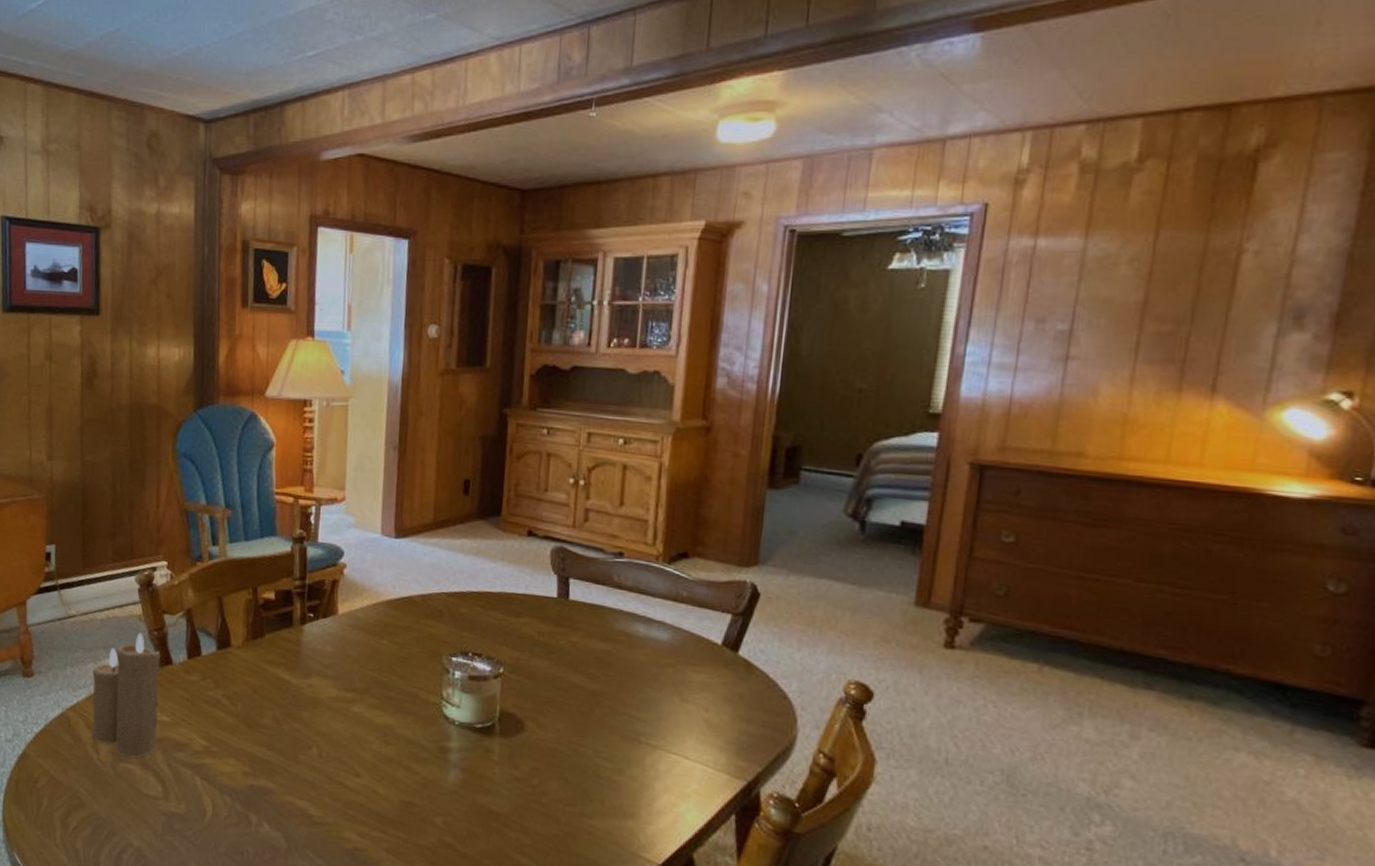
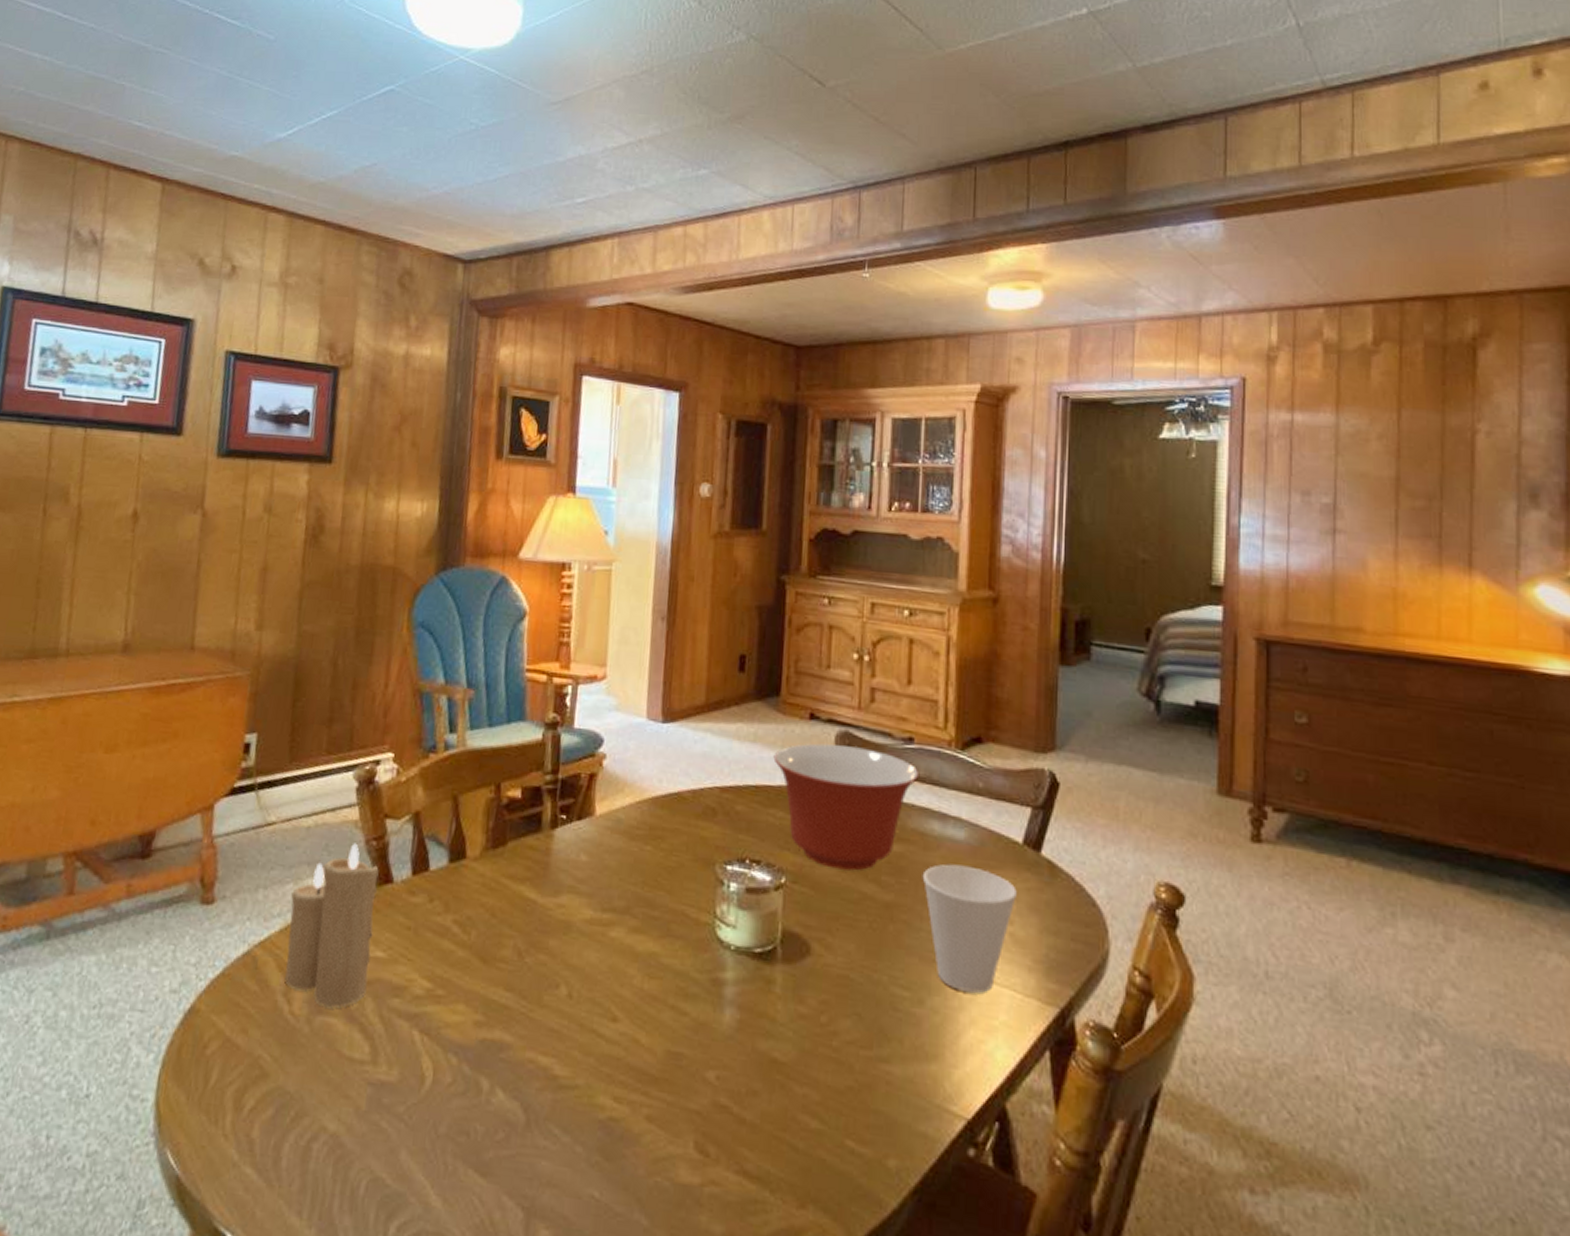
mixing bowl: none [494,557,628,664] -> present [773,743,920,871]
cup: none [626,660,715,767] -> present [922,864,1018,993]

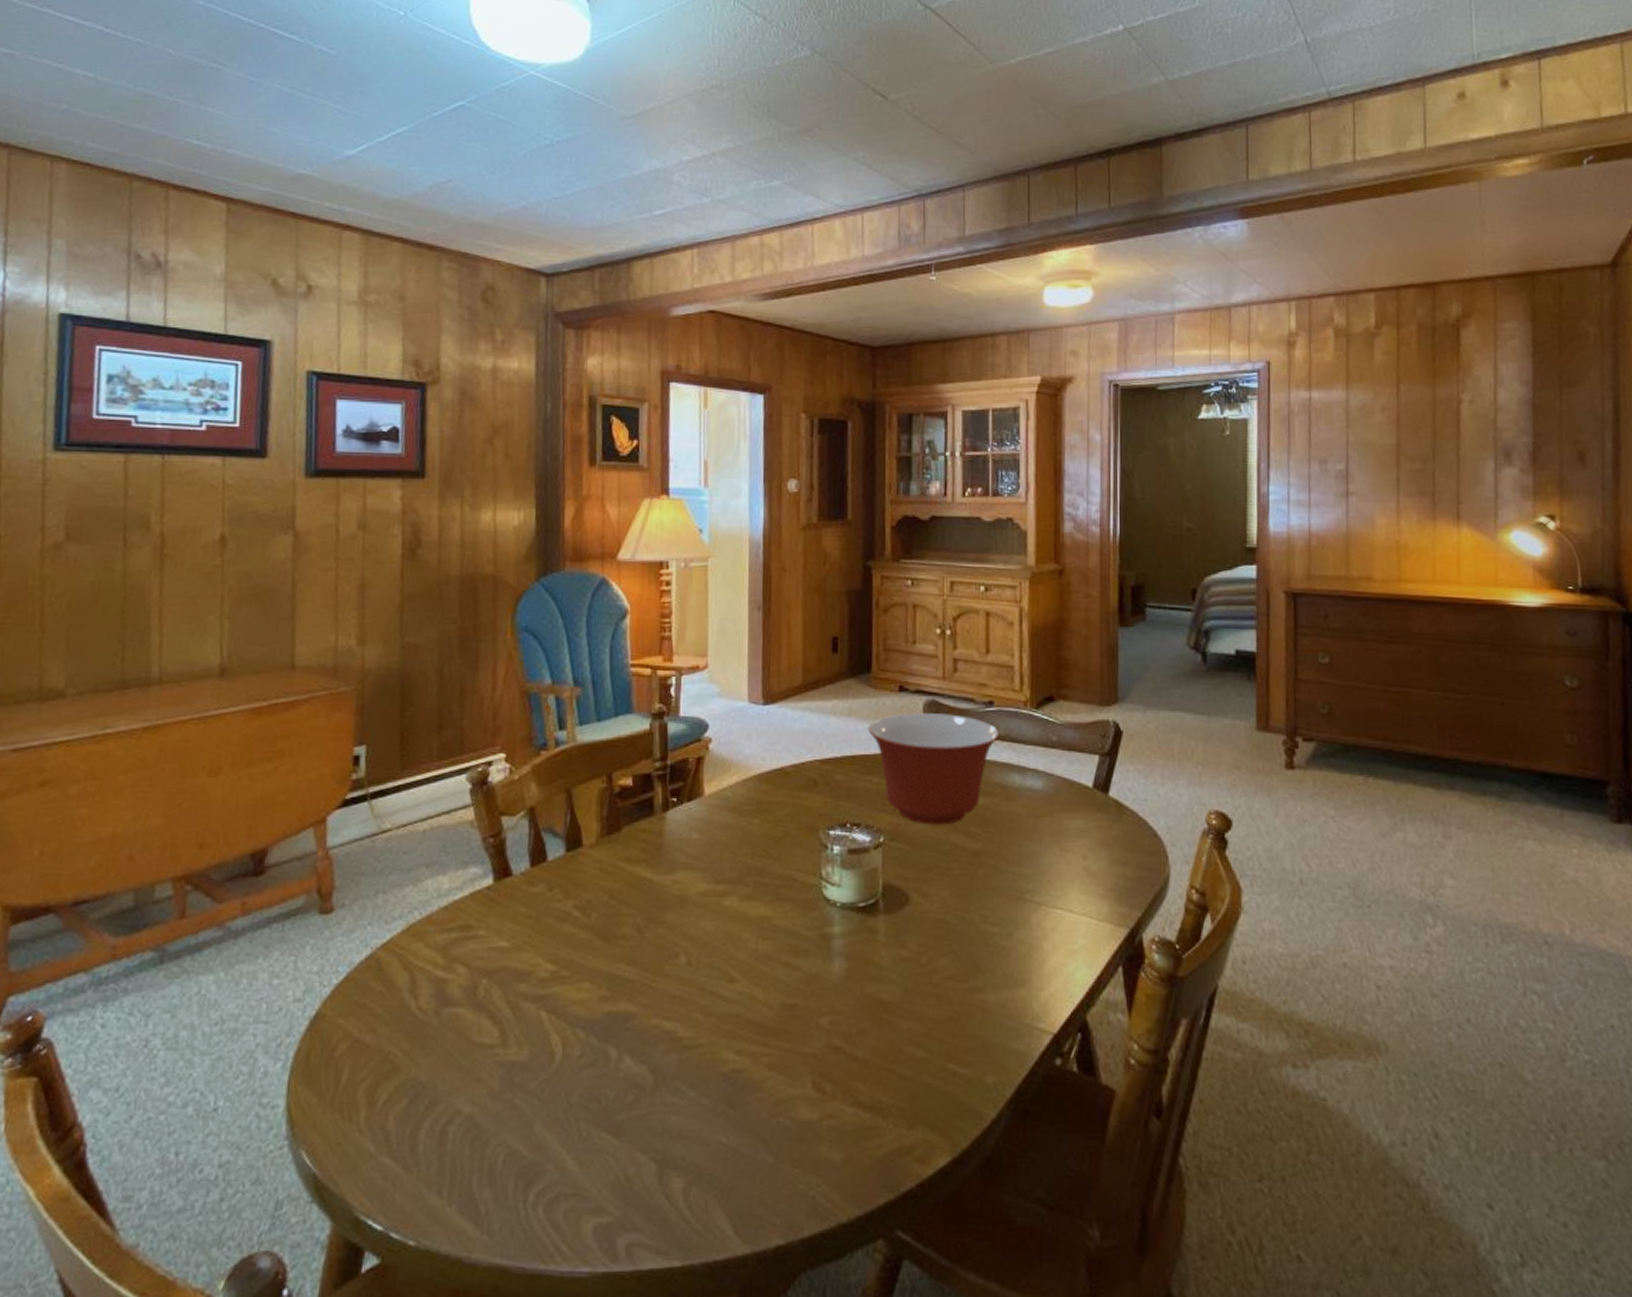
candle: present [285,843,379,1008] -> none [410,842,498,1000]
cup: present [922,864,1018,993] -> none [1006,811,1090,922]

